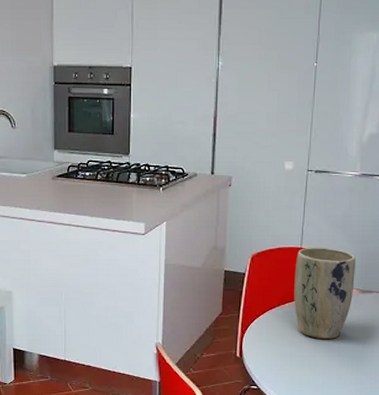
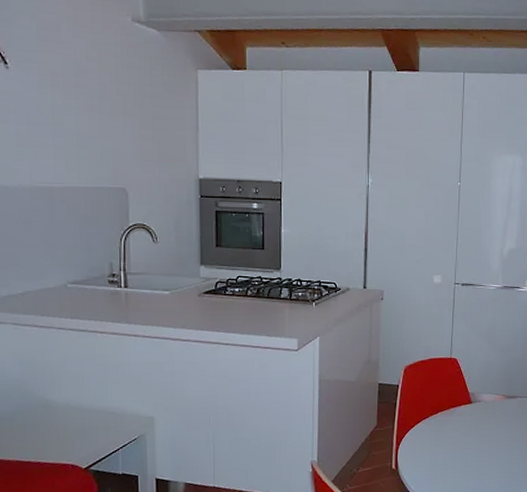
plant pot: present [294,247,356,340] -> none [445,356,501,446]

